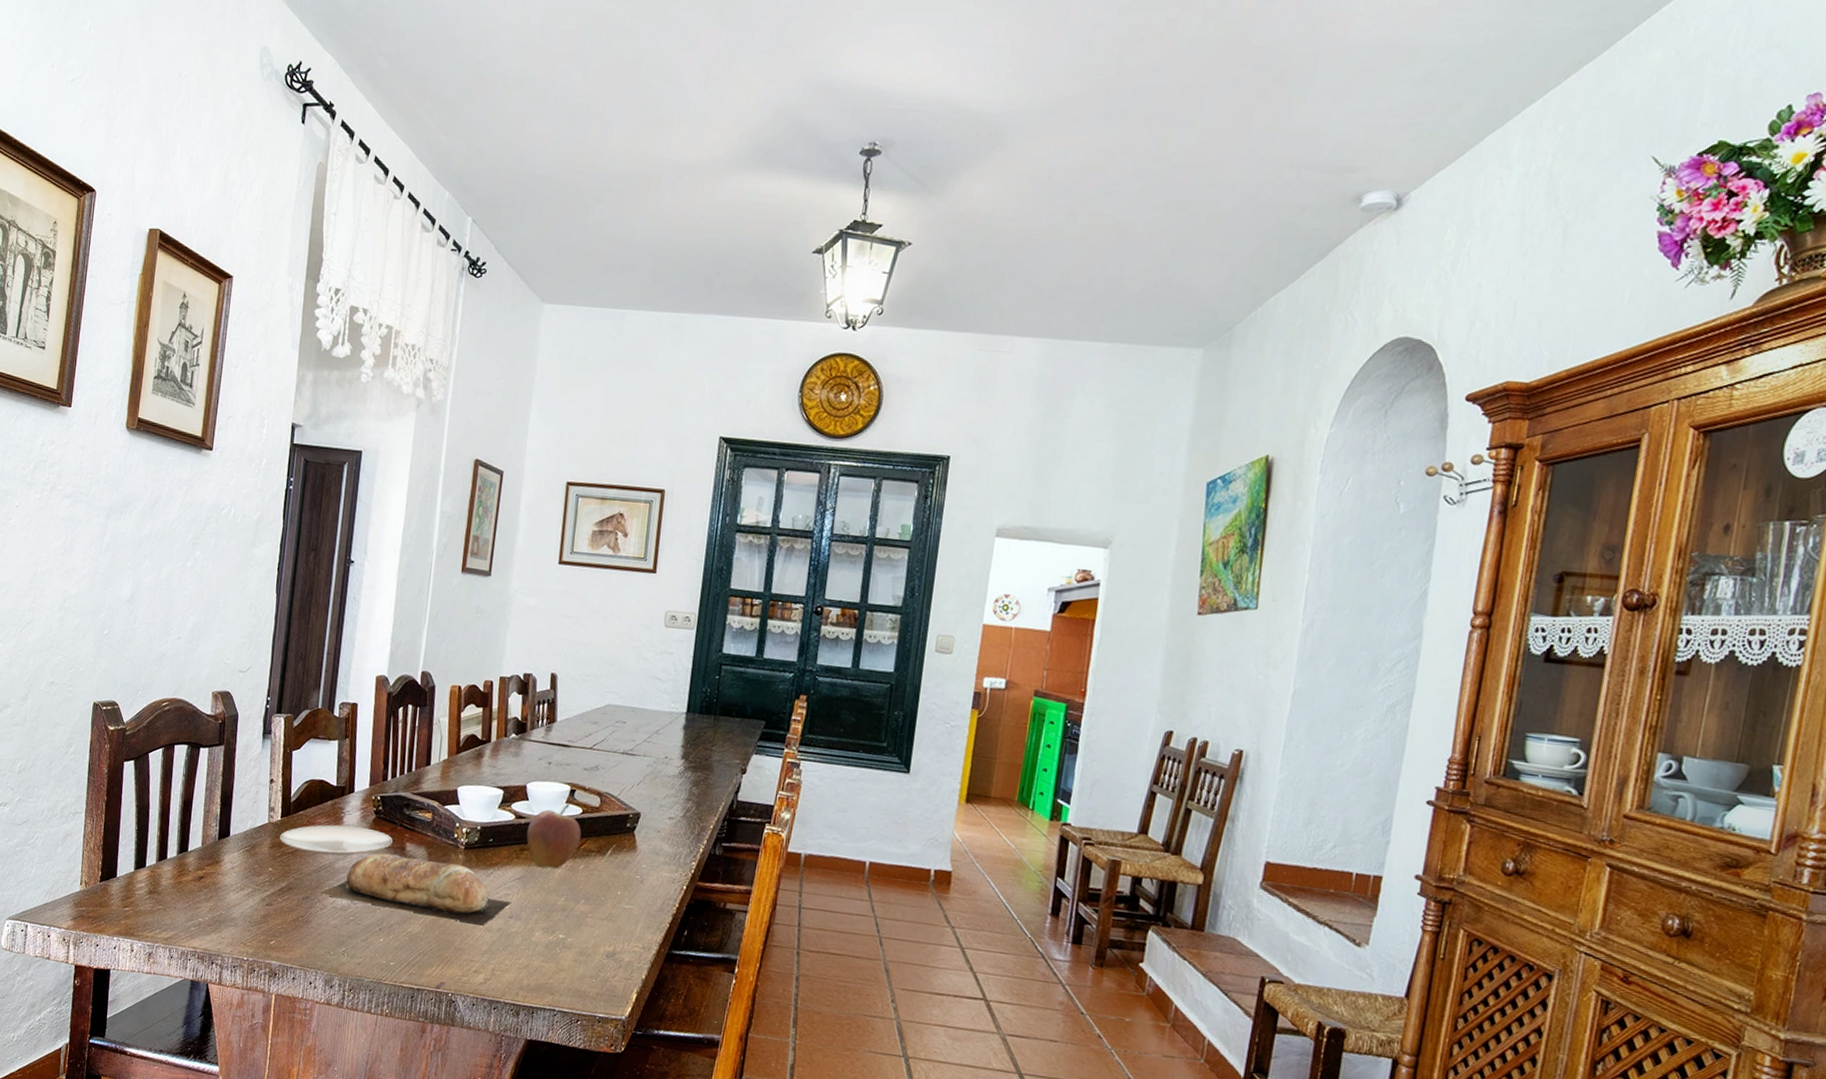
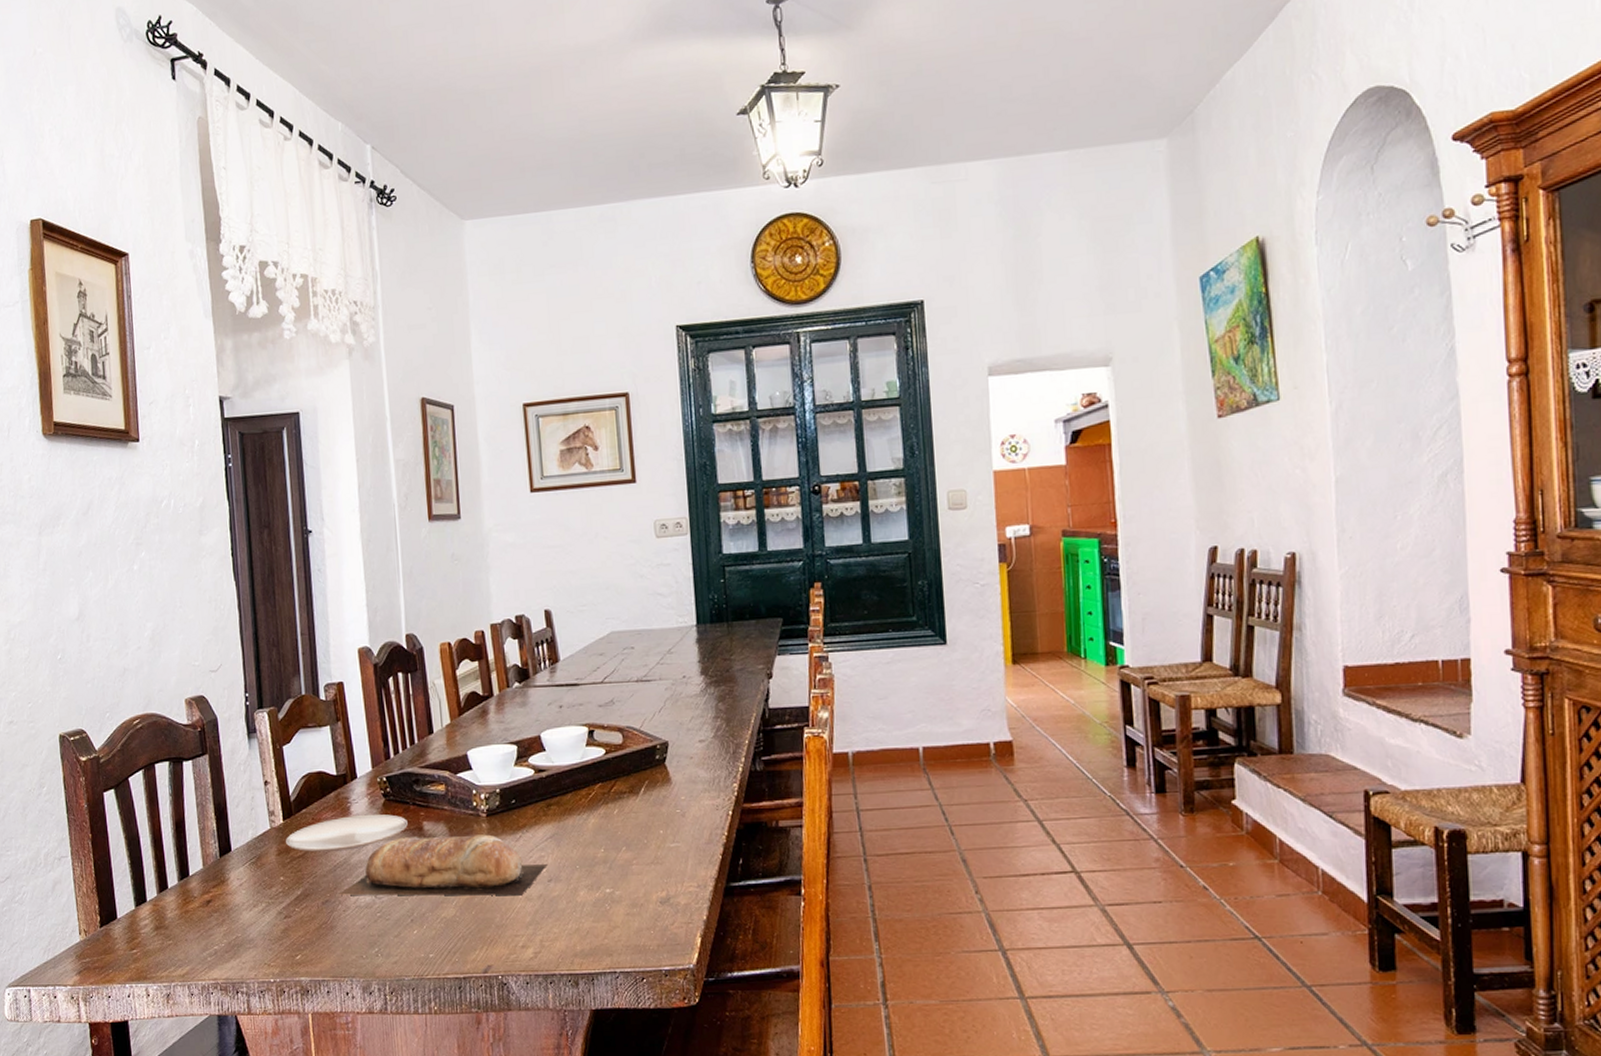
fruit: present [526,803,582,869] -> none [550,746,610,820]

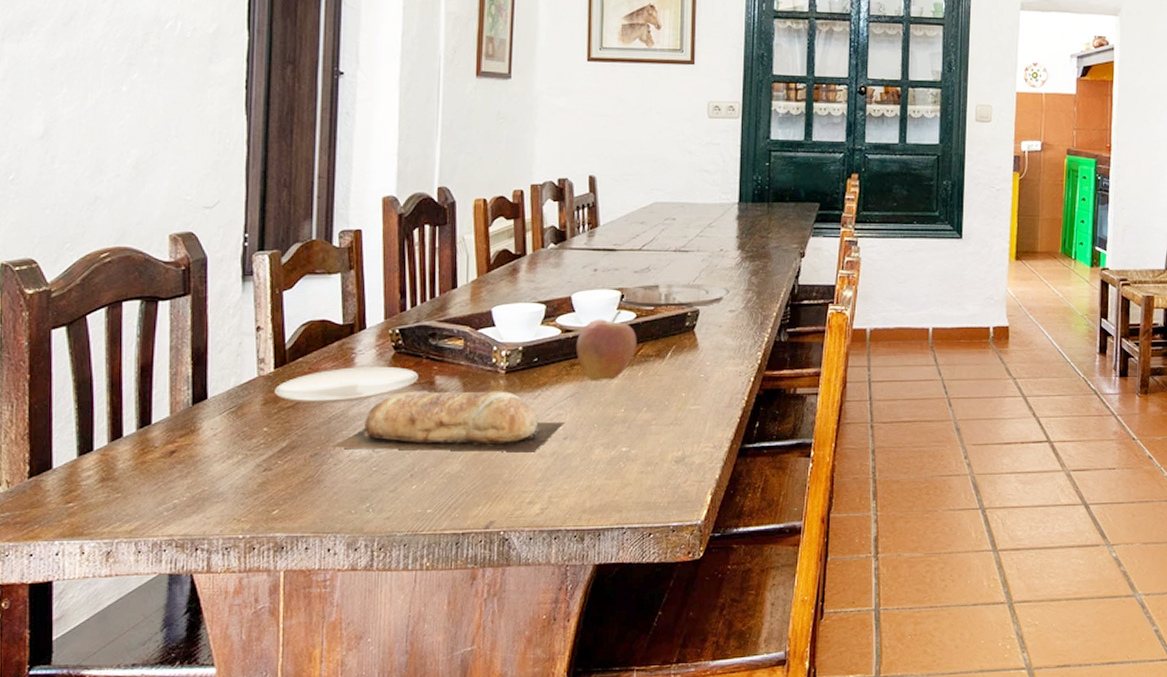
fruit: none [550,746,610,820] -> present [575,309,637,380]
plate: none [584,714,697,744] -> present [617,283,729,309]

